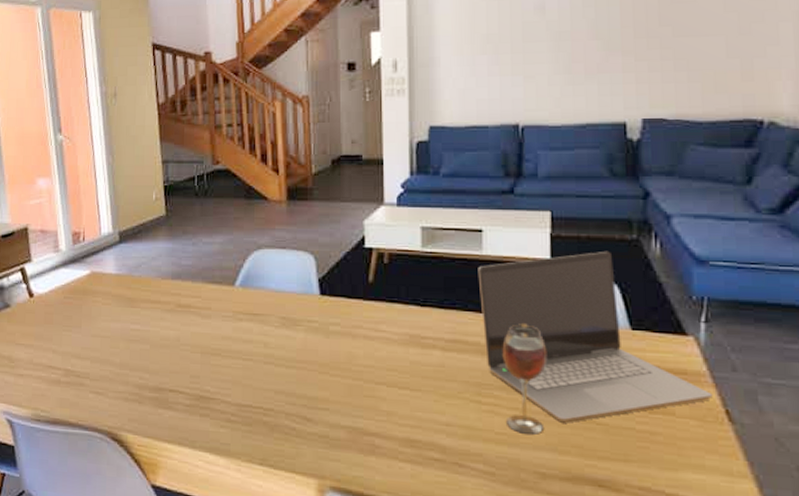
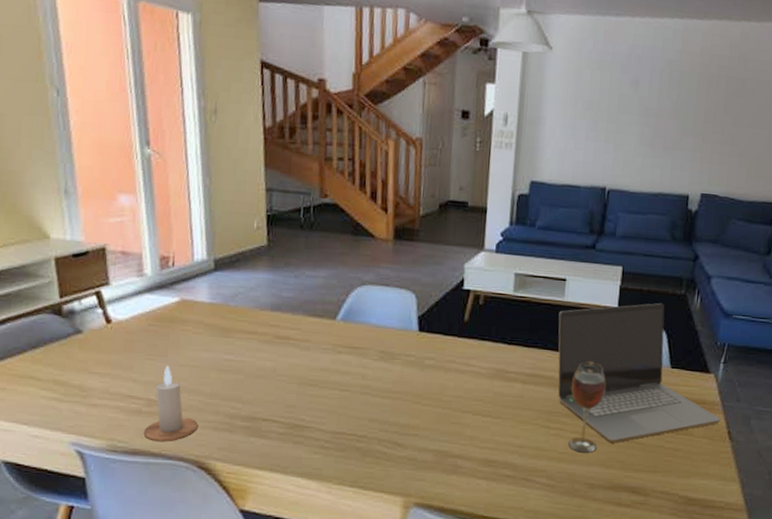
candle: none [62,337,110,412] -> present [143,366,198,442]

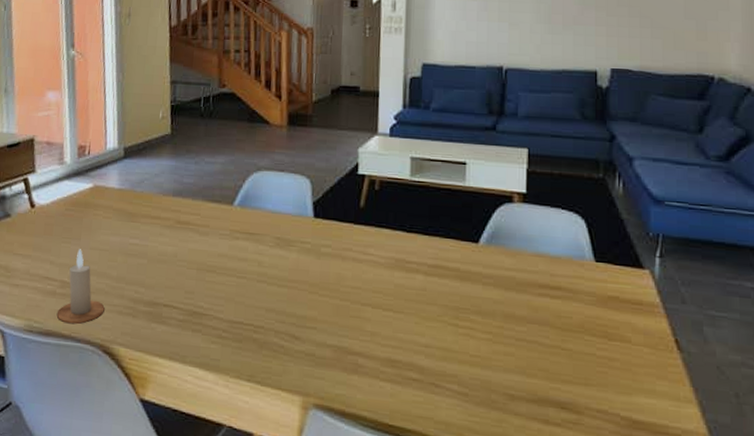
laptop: present [557,302,721,443] -> none [460,187,664,348]
wineglass: present [568,361,607,453] -> none [479,252,520,358]

